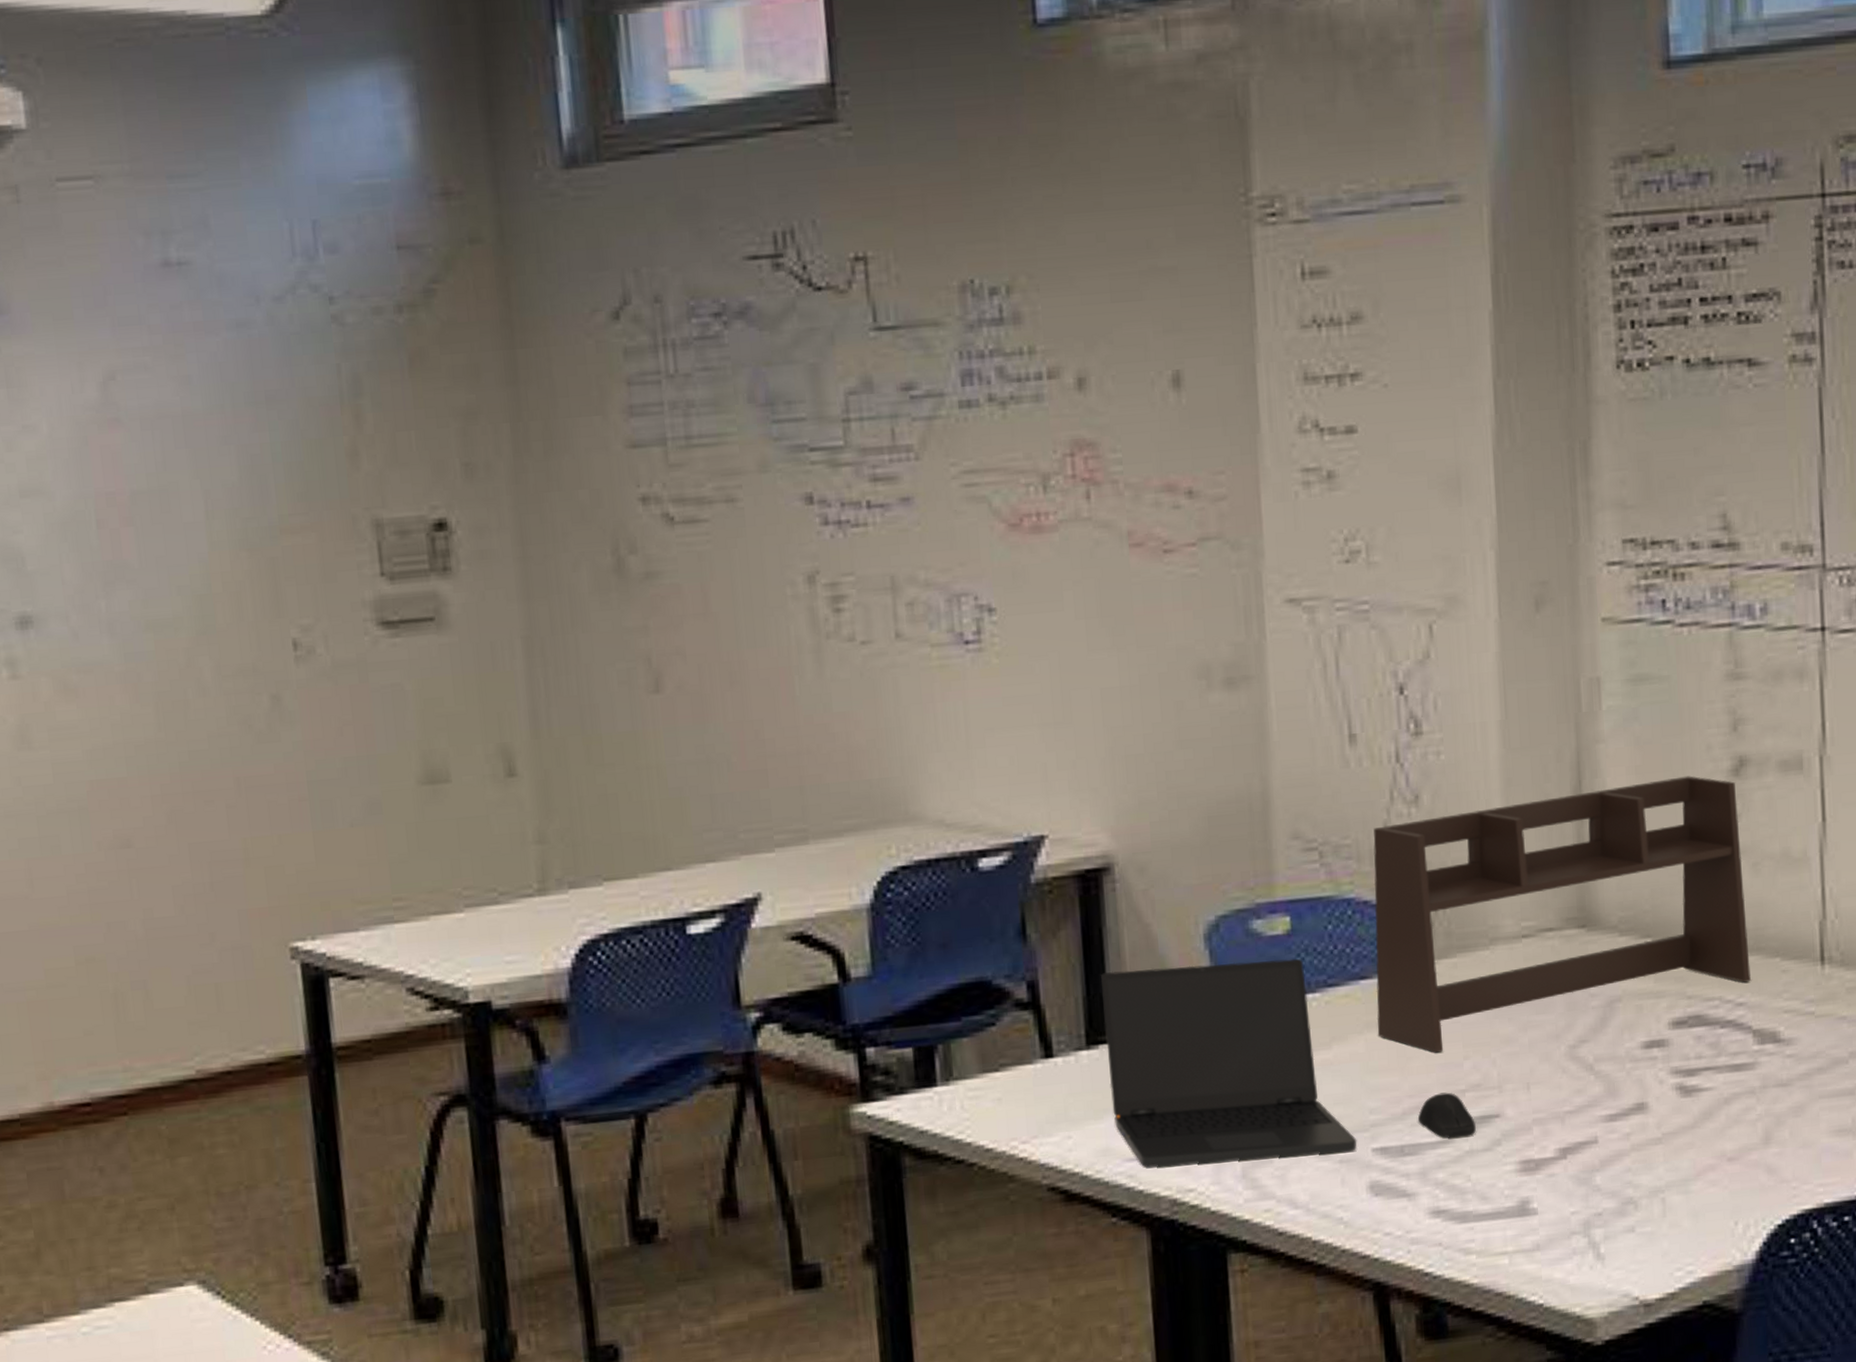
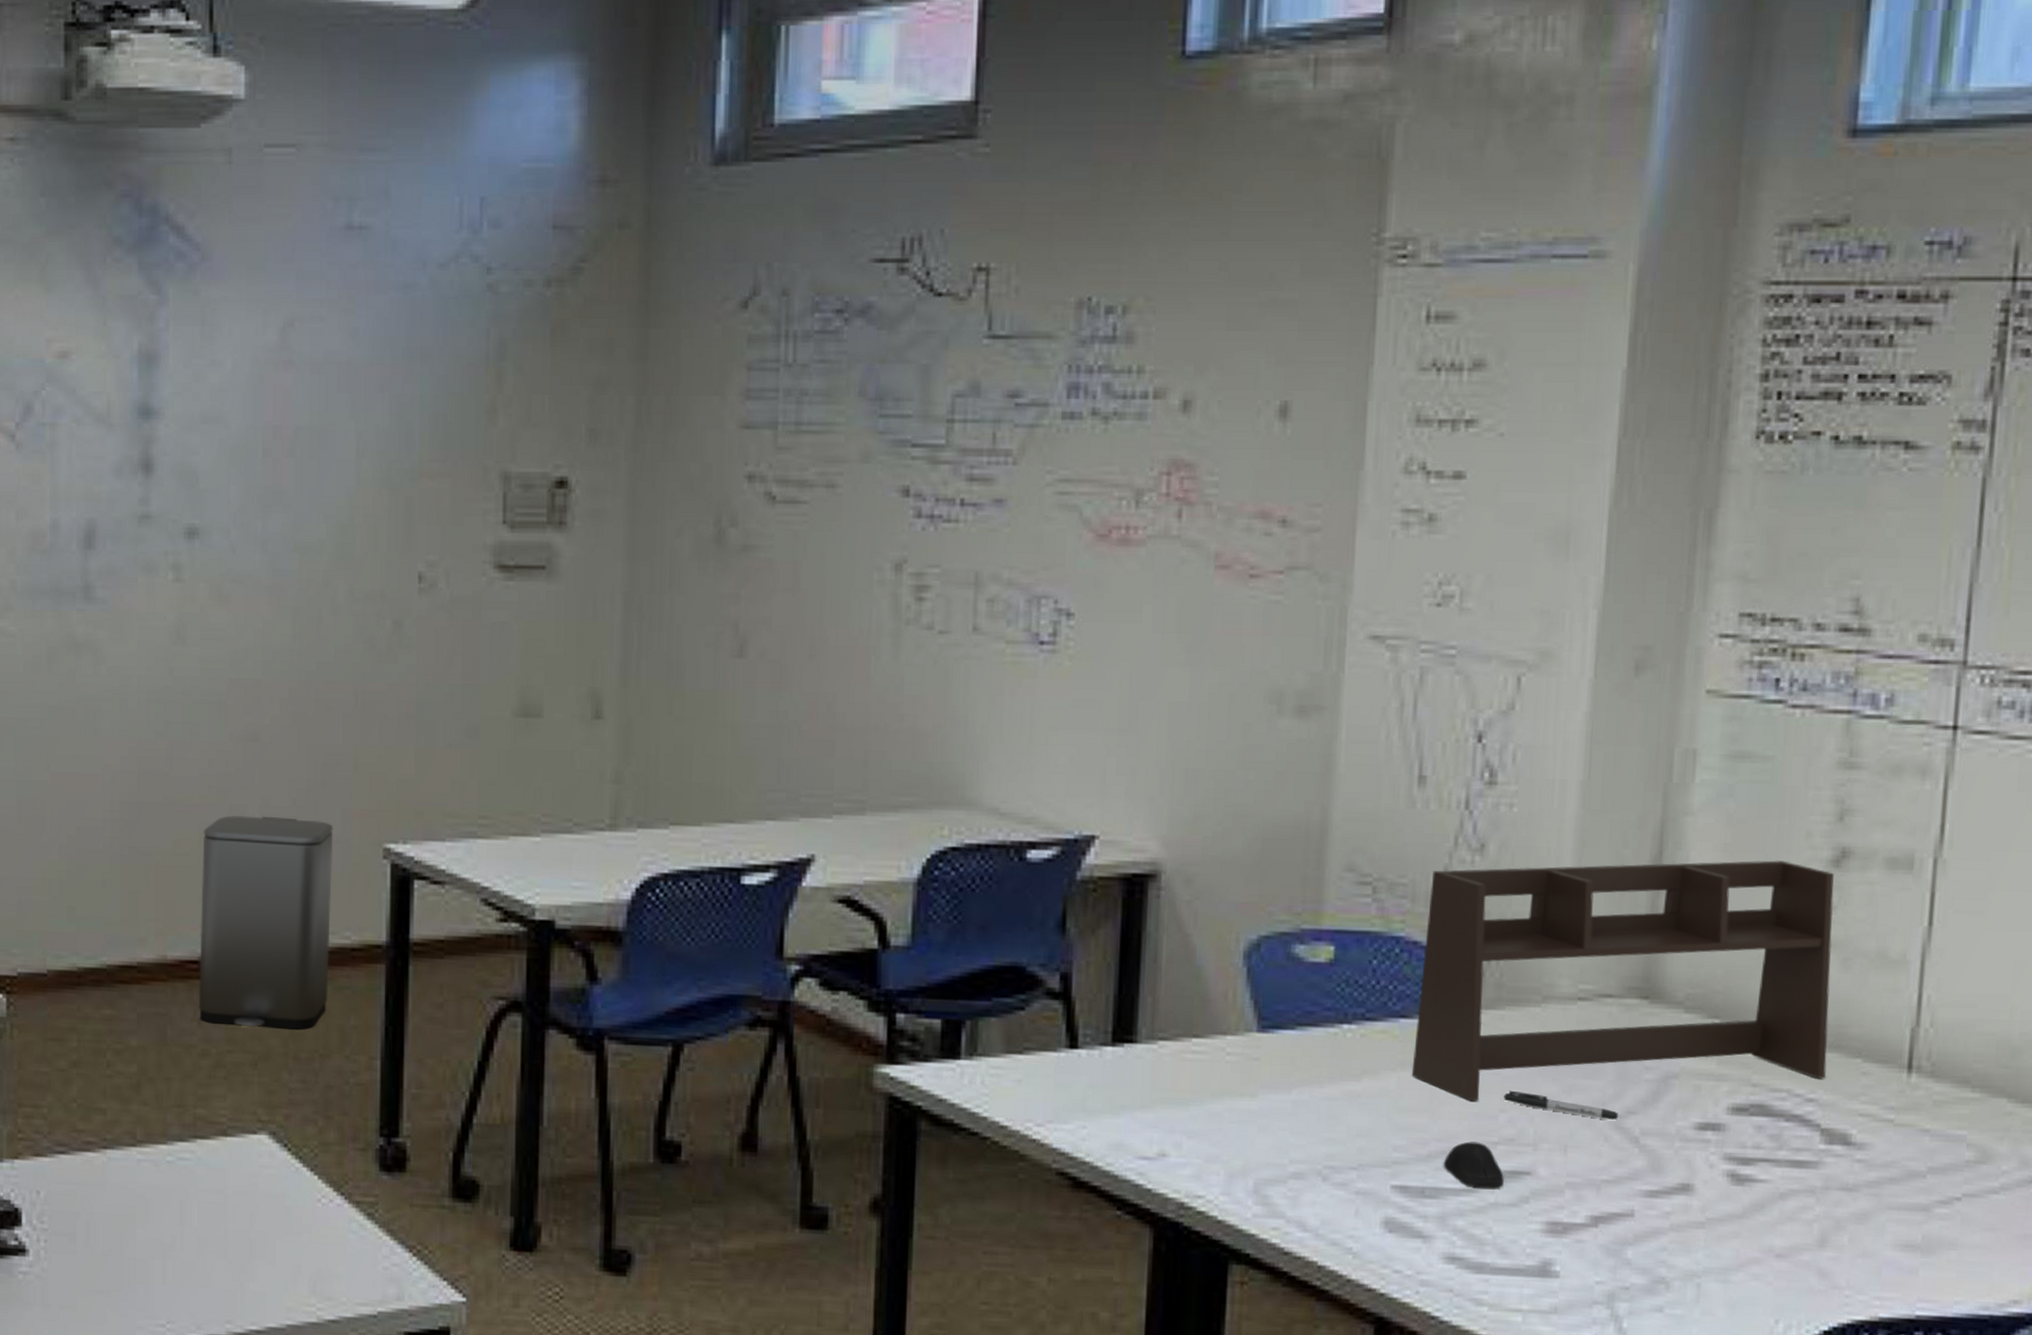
pedal bin: none [79,927,247,1170] -> present [198,815,334,1030]
laptop: present [1100,958,1357,1167] -> none [1130,974,1377,1185]
marker: none [1466,1036,1573,1052] -> present [1504,1090,1619,1120]

